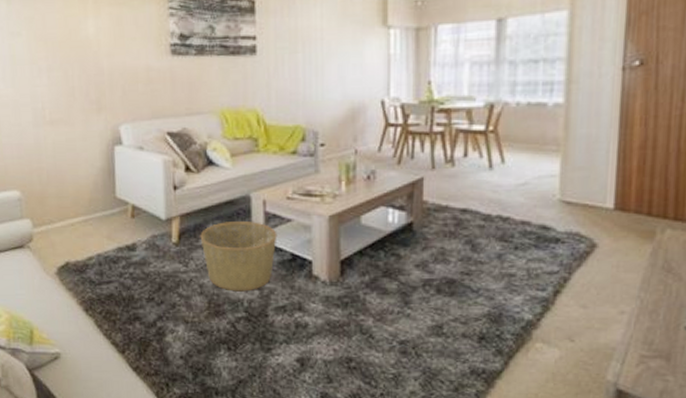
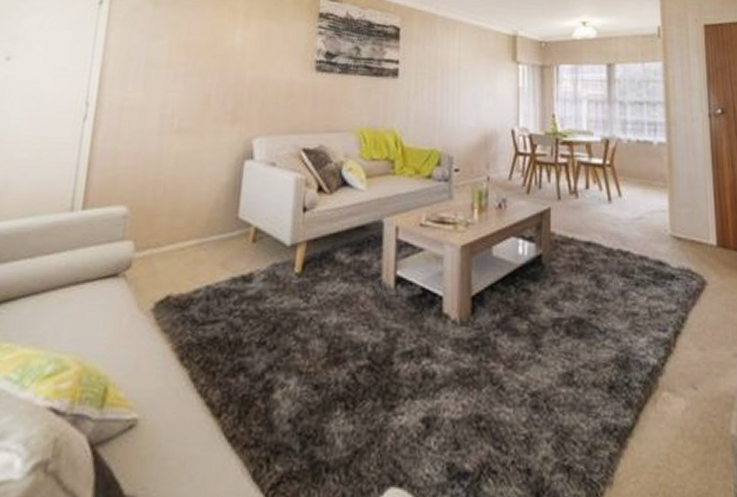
basket: present [200,222,277,292] -> none [326,250,408,333]

